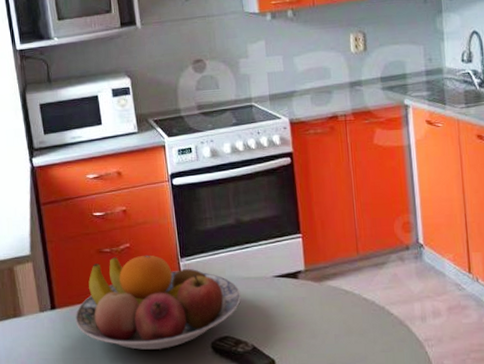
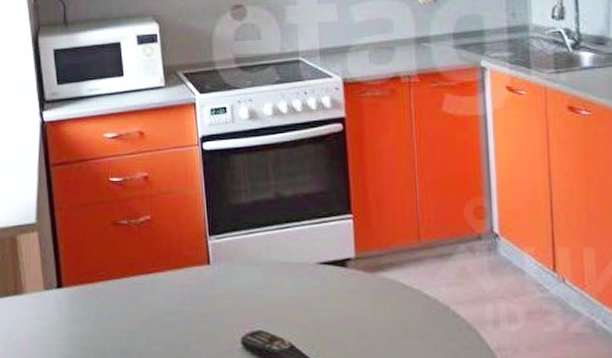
fruit bowl: present [75,255,242,350] -> none [84,230,279,342]

